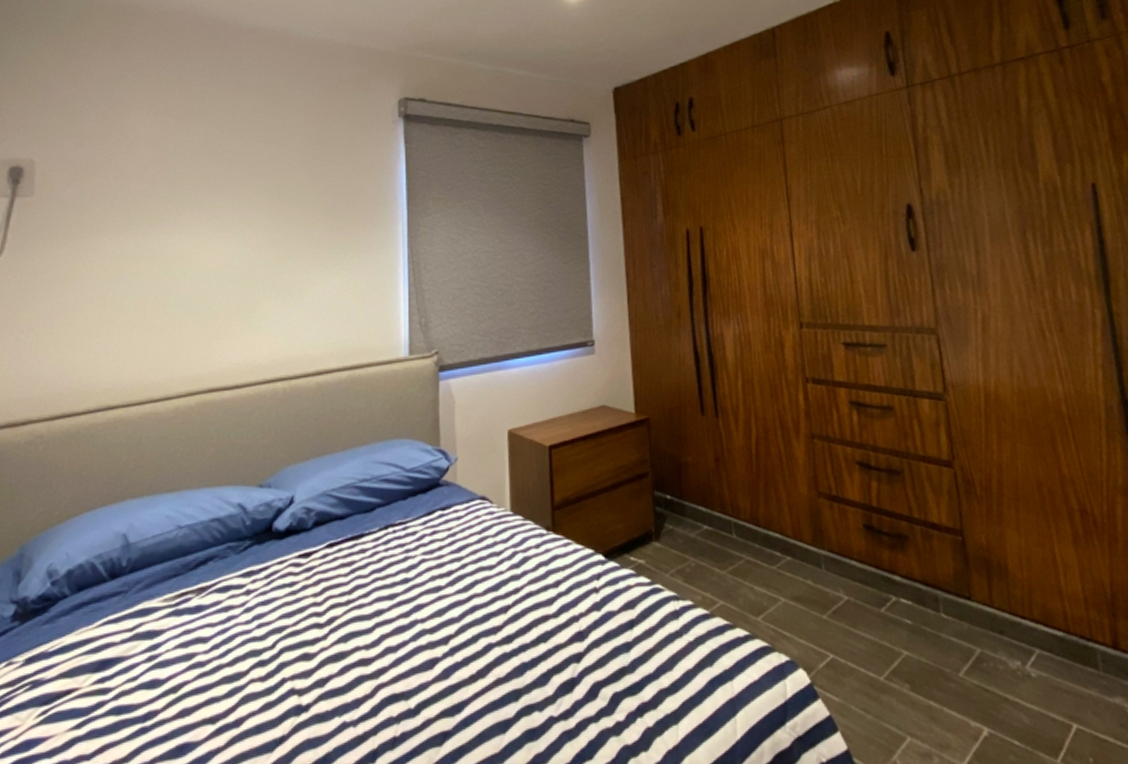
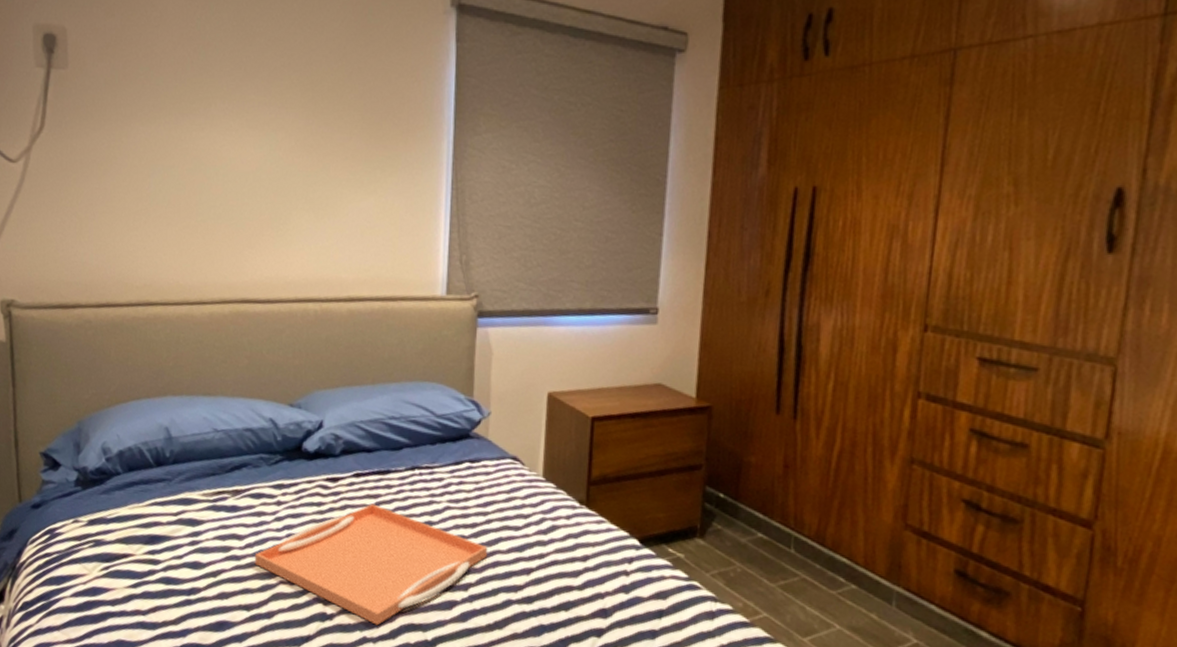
serving tray: none [221,572,465,706] -> present [254,504,488,626]

